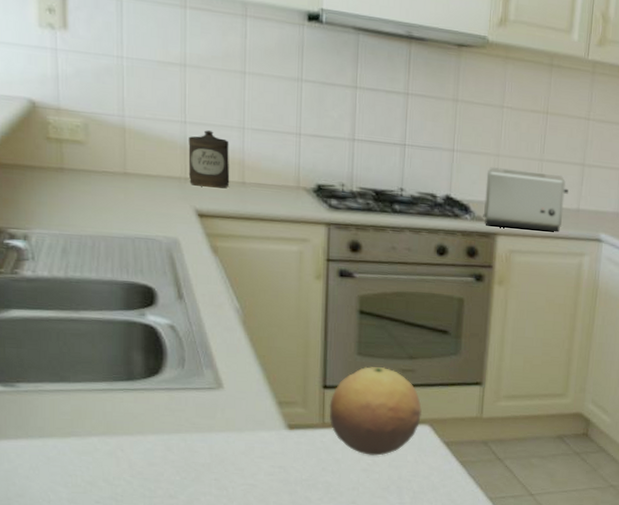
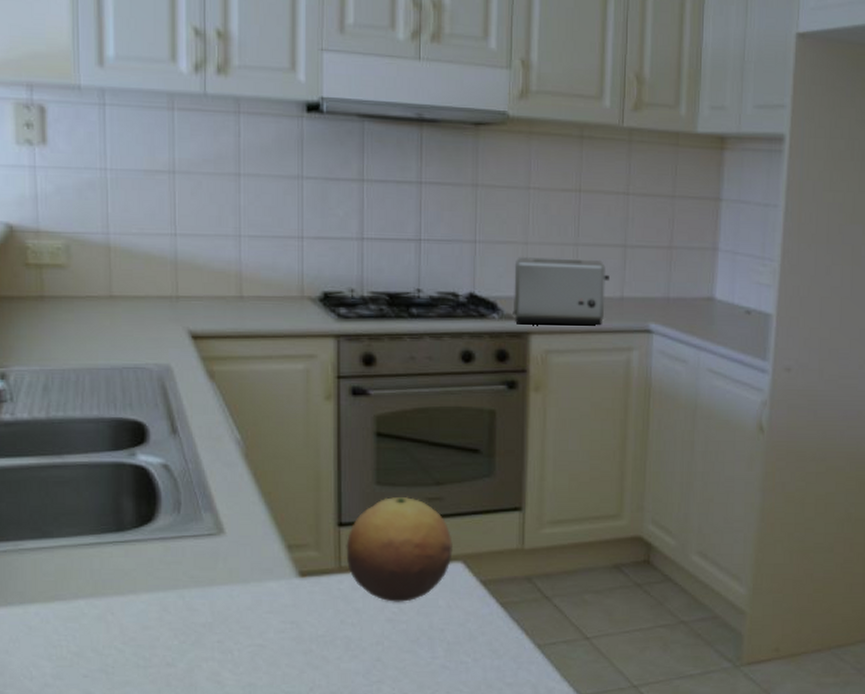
canister: present [188,130,230,188] -> none [179,242,226,305]

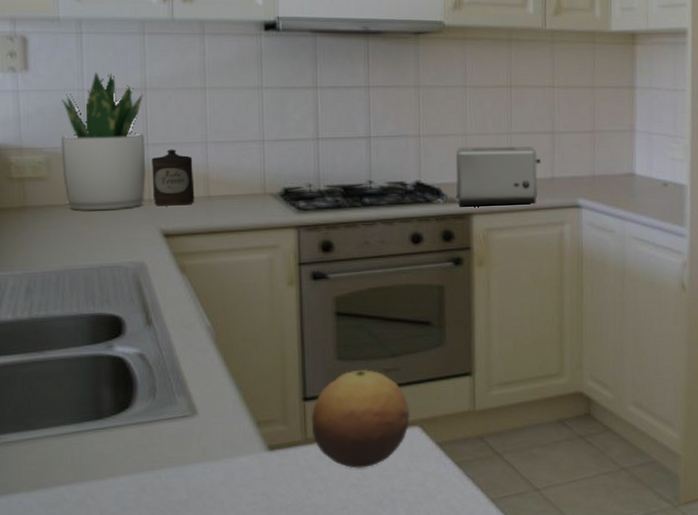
planter: none [82,150,172,306] -> present [61,72,145,211]
canister: none [179,242,226,305] -> present [151,149,195,206]

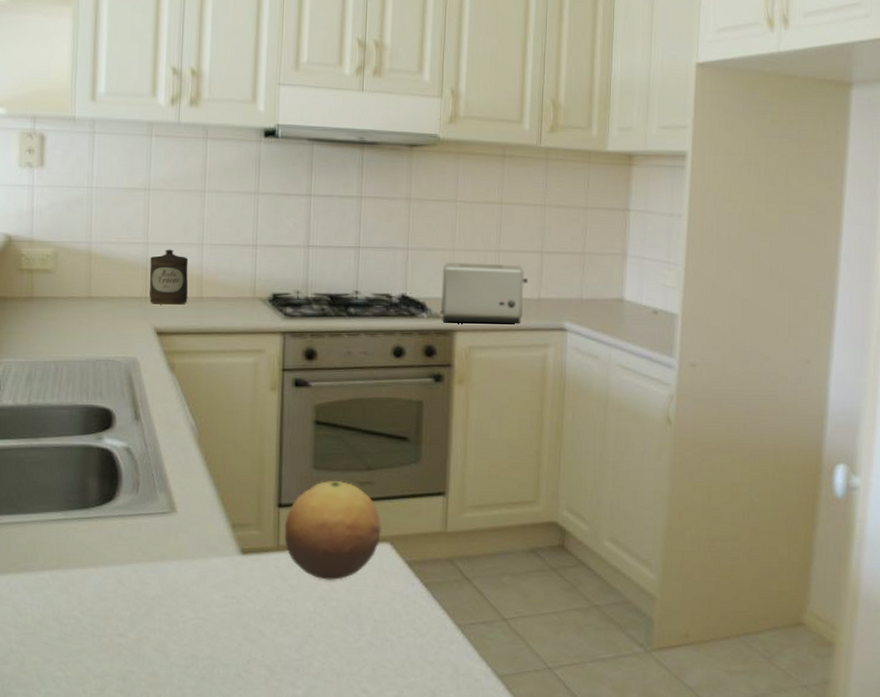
planter: present [61,72,145,211] -> none [68,171,147,306]

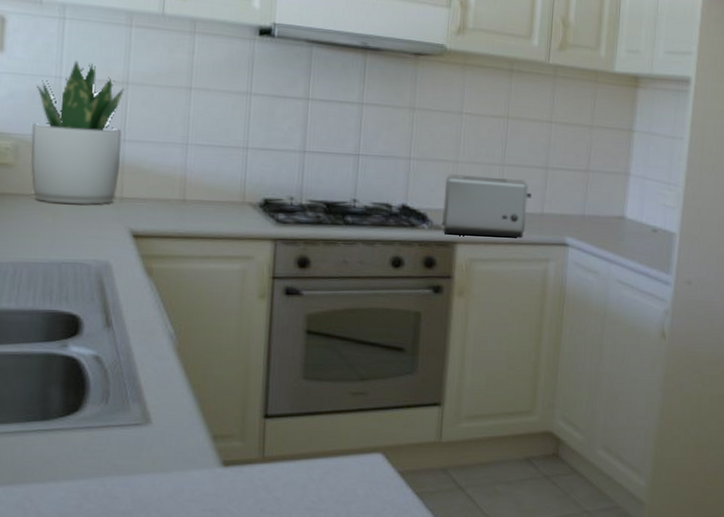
planter: none [68,171,147,306] -> present [31,60,124,205]
canister: present [149,249,188,305] -> none [125,148,170,207]
fruit: present [284,480,381,580] -> none [270,390,374,491]

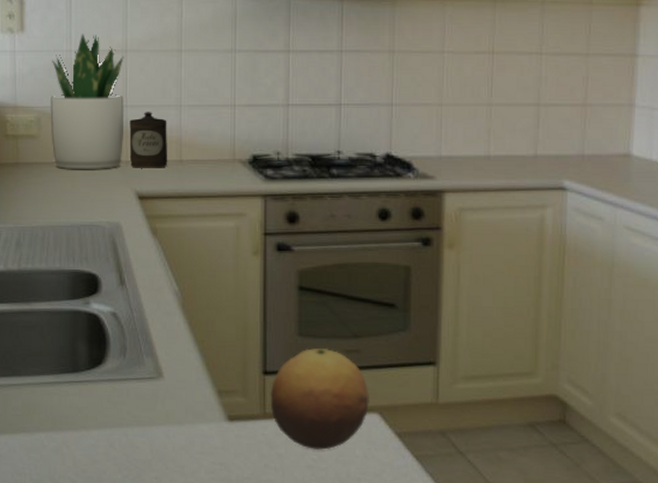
canister: none [125,148,170,207] -> present [129,112,168,168]
fruit: none [270,390,374,491] -> present [270,347,369,450]
toaster: present [441,173,531,238] -> none [427,117,523,184]

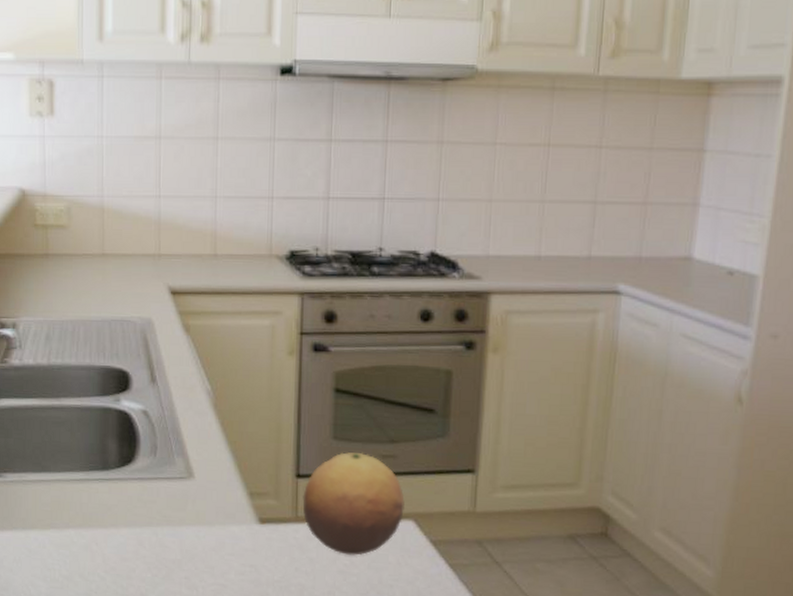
planter: present [50,34,124,170] -> none [81,118,158,263]
canister: present [129,112,168,168] -> none [162,203,202,262]

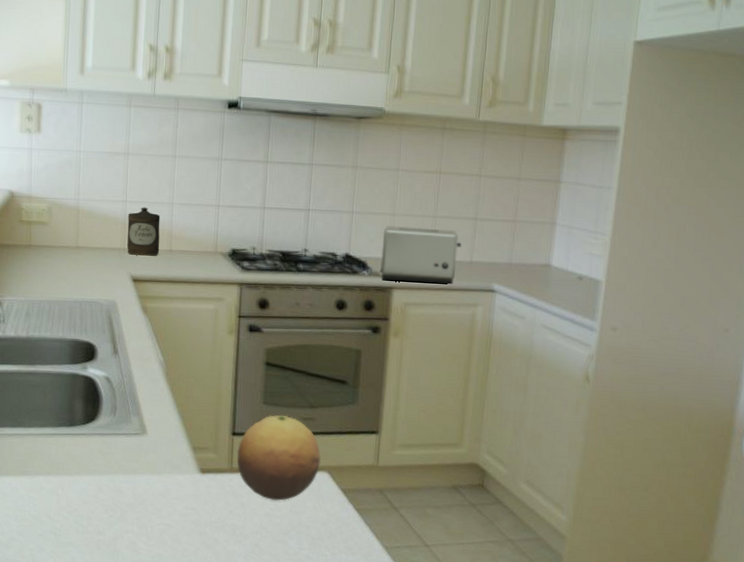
canister: none [162,203,202,262] -> present [127,207,160,256]
toaster: none [473,214,577,286] -> present [379,225,461,285]

